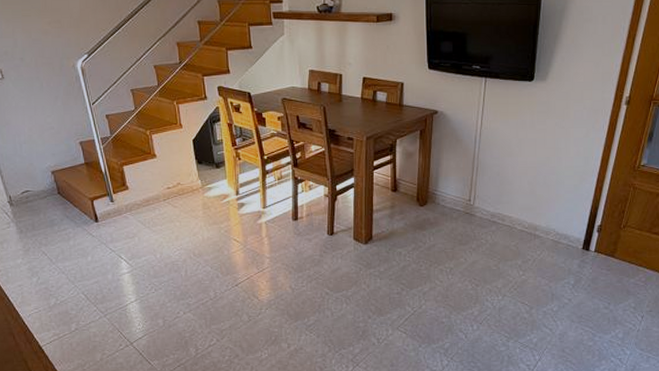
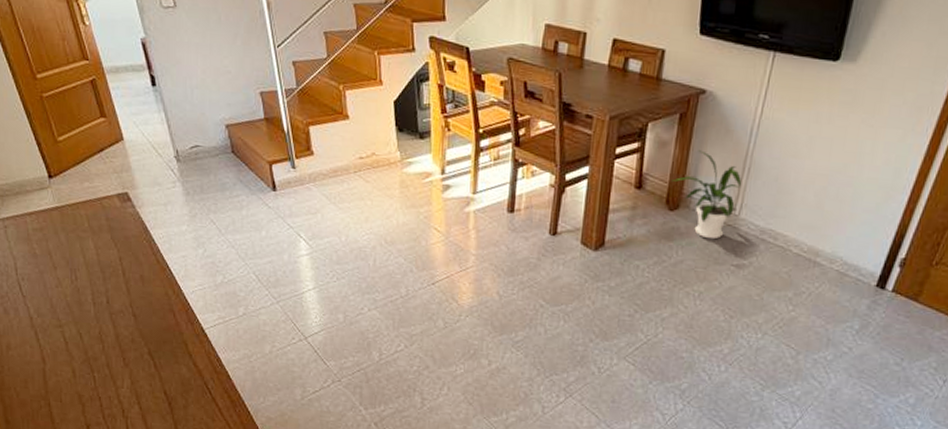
house plant: none [419,157,473,226] -> present [672,150,742,240]

